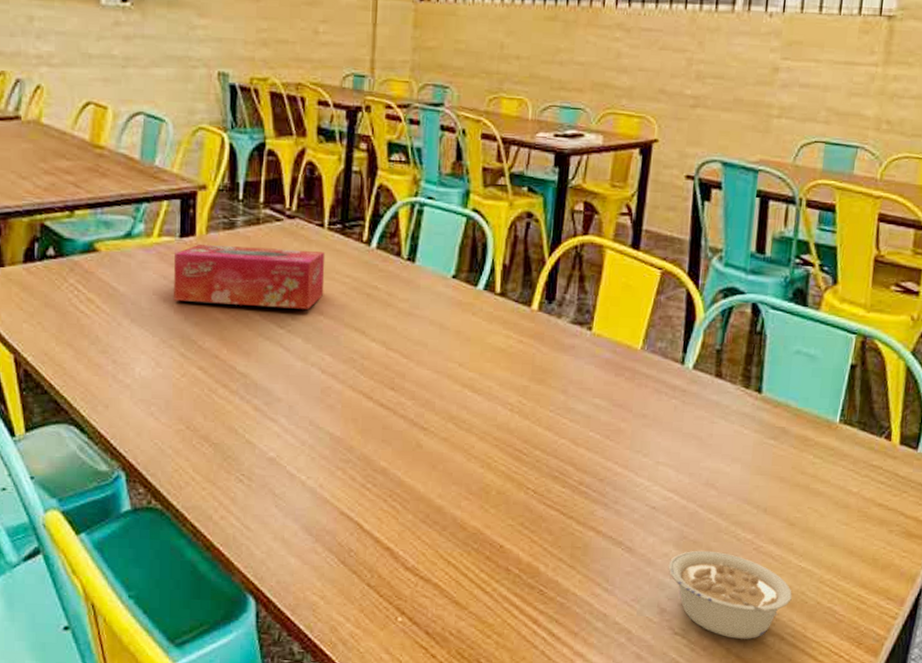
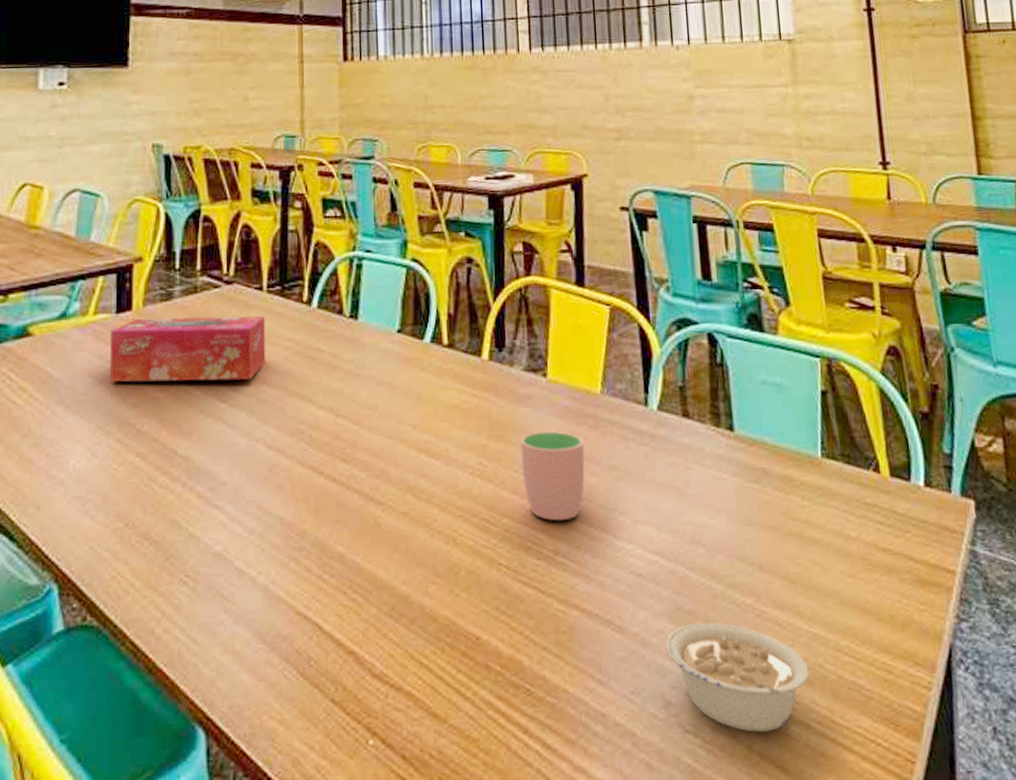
cup: none [558,378,619,457] -> present [520,431,585,521]

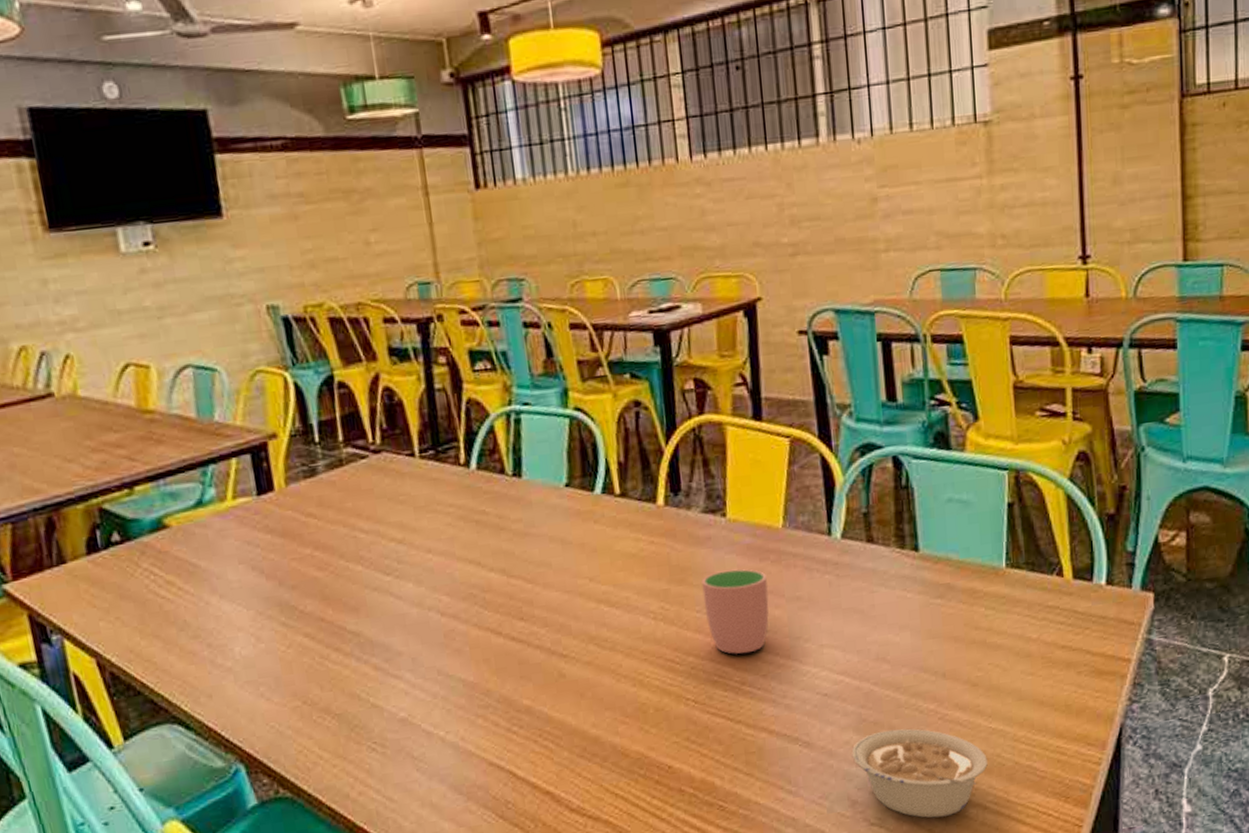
tissue box: present [110,316,266,382] -> none [255,483,428,566]

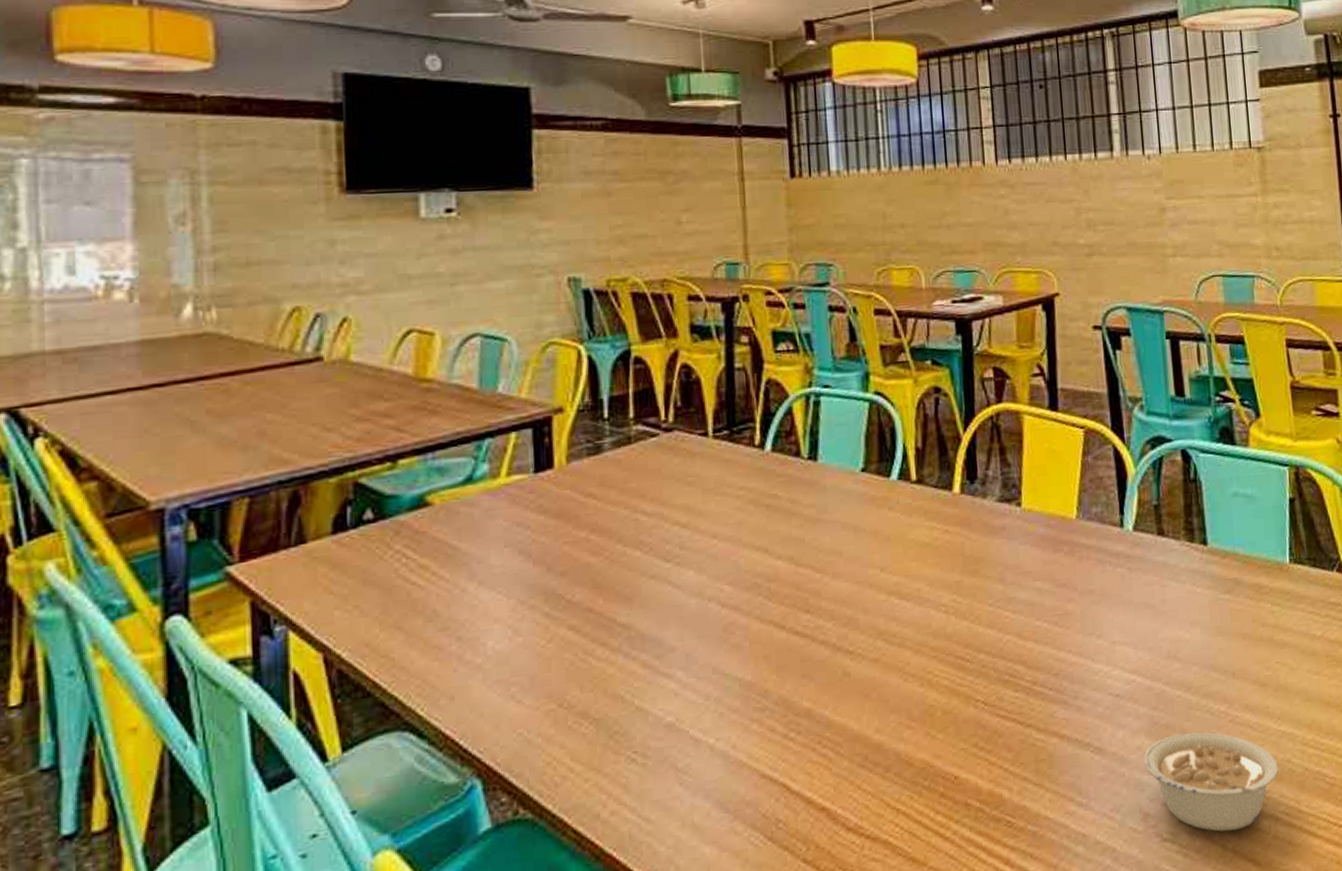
cup: present [701,569,769,654] -> none [995,560,1062,651]

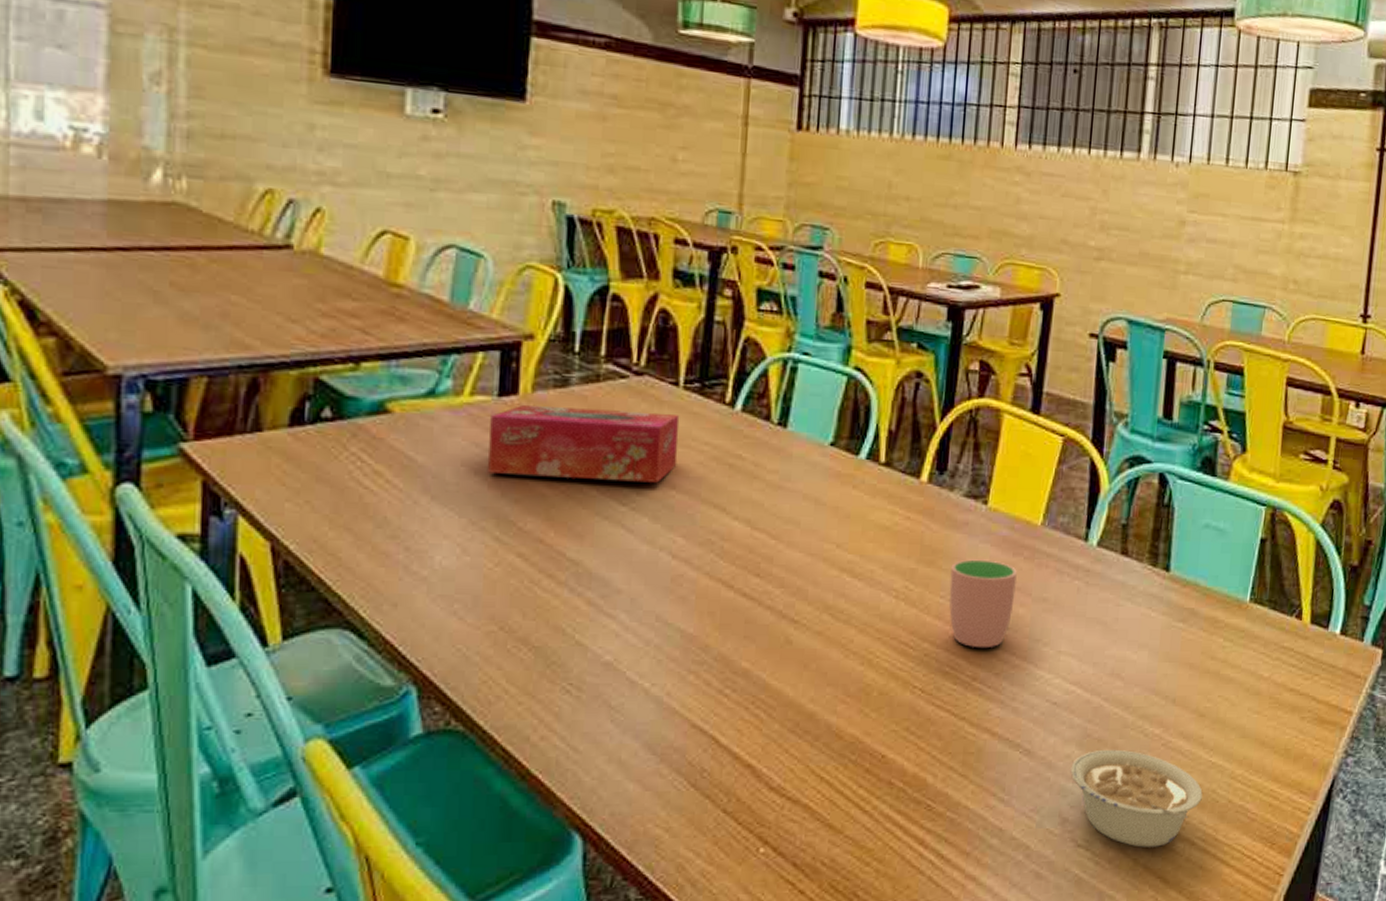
tissue box: none [529,464,716,550] -> present [488,404,680,483]
cup: none [995,560,1062,651] -> present [949,559,1017,649]

